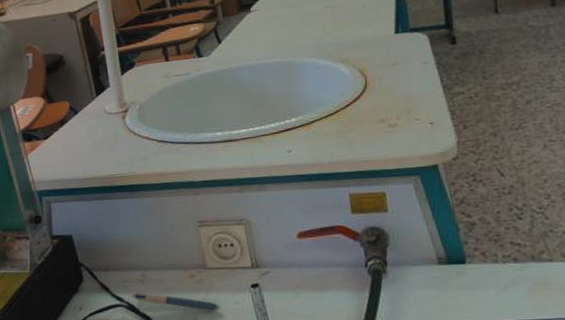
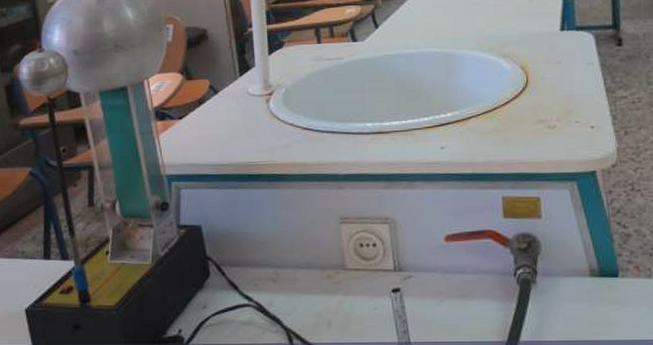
pen: present [131,292,220,311] -> none [261,291,357,316]

